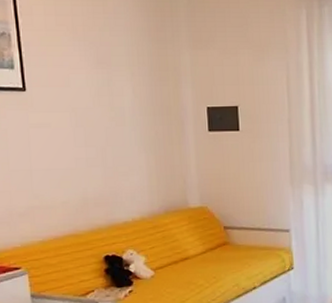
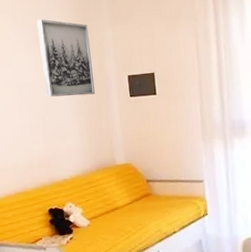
wall art: none [100,35,167,126] -> present [36,19,95,97]

